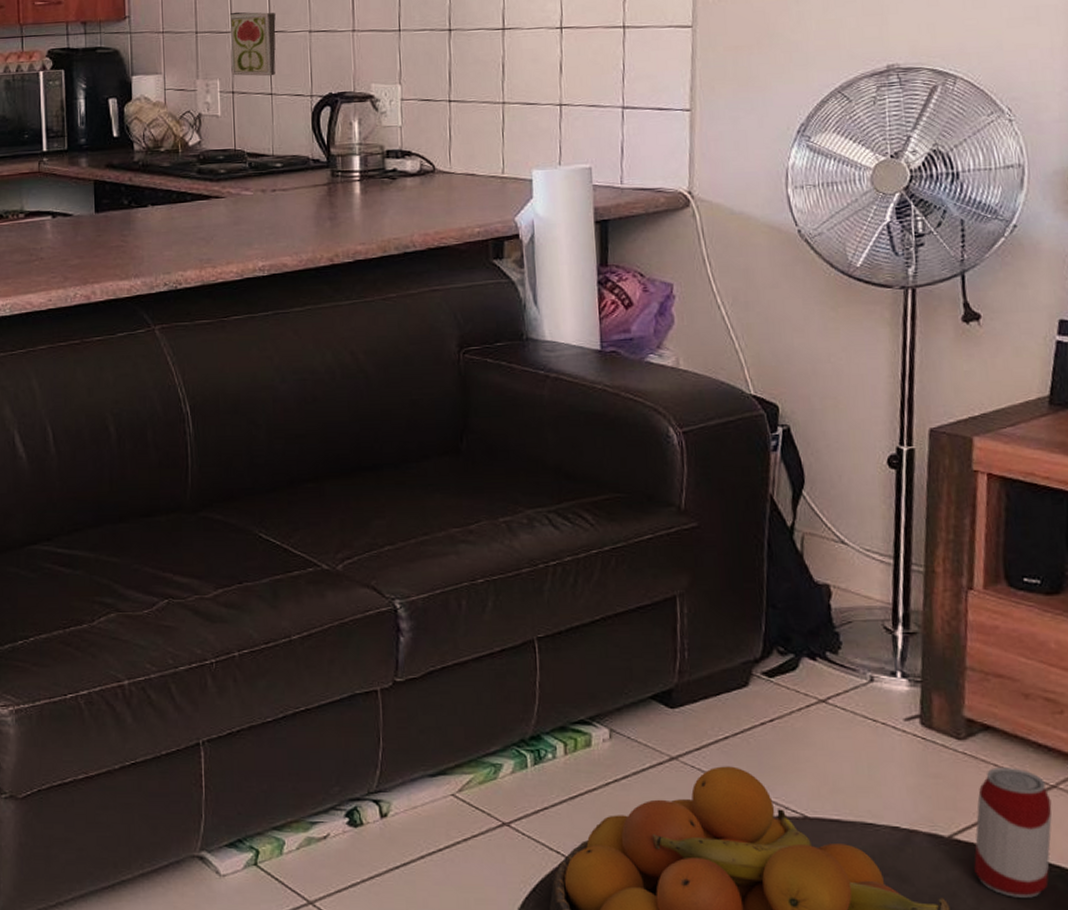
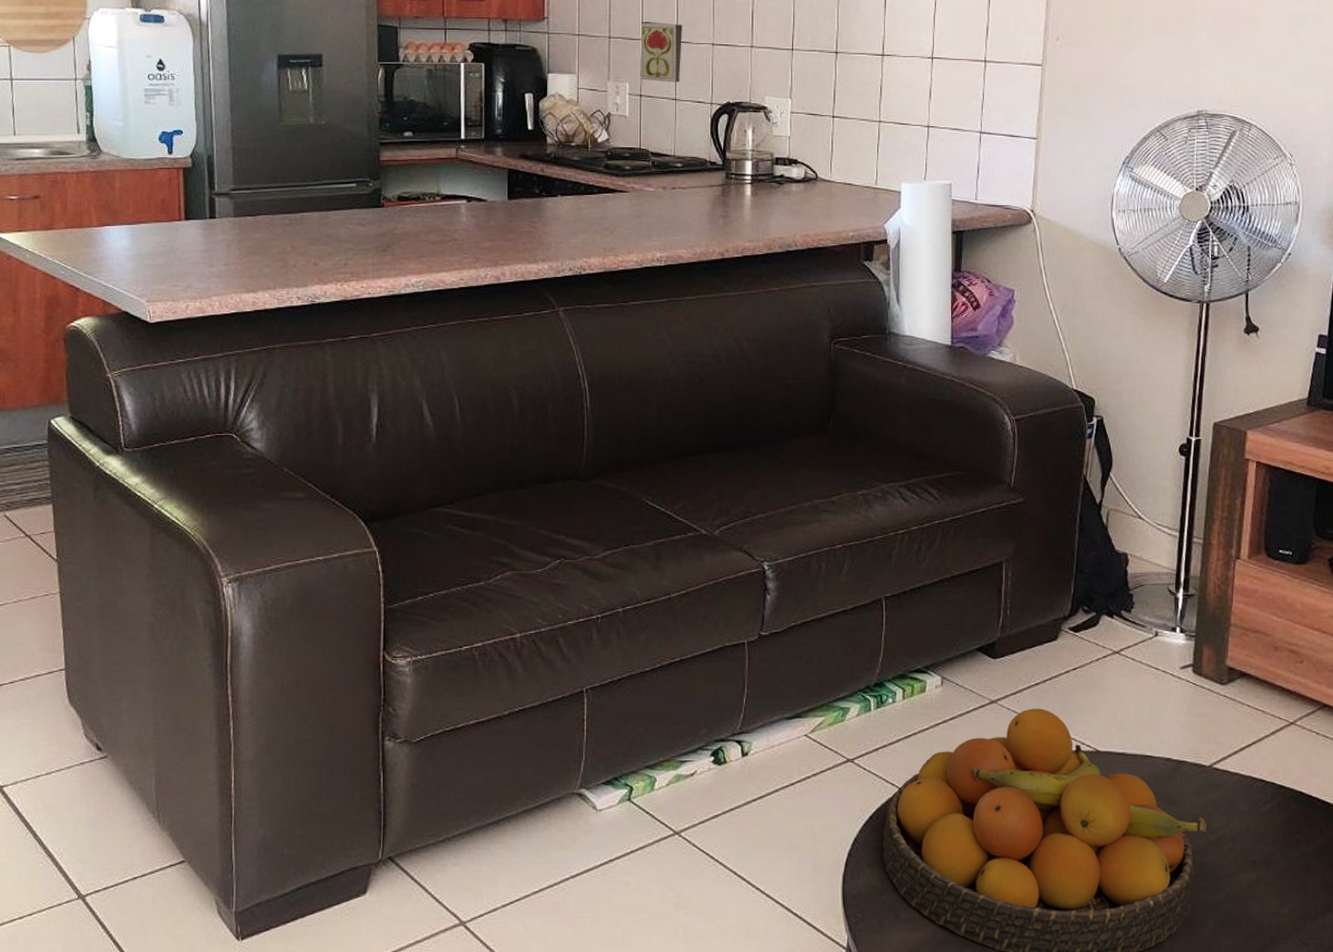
beverage can: present [974,766,1052,898] -> none [1227,707,1290,815]

